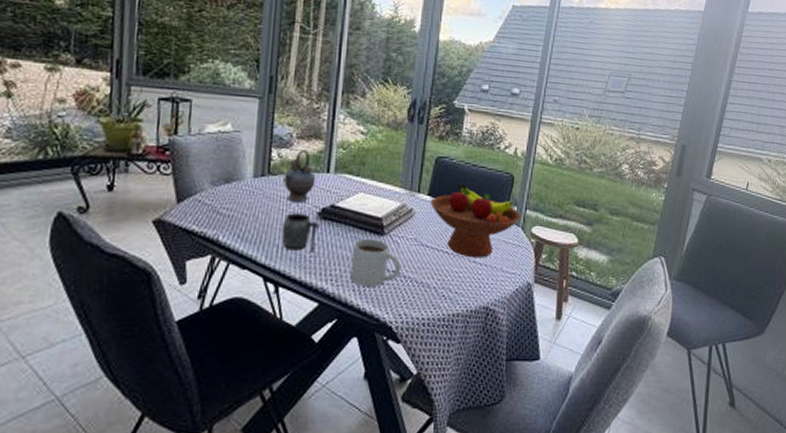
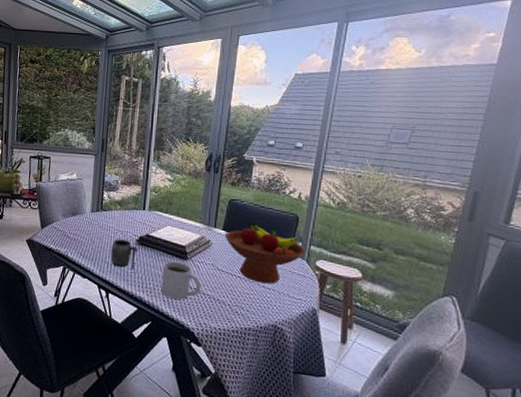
teapot: present [283,150,316,202] -> none [111,192,135,231]

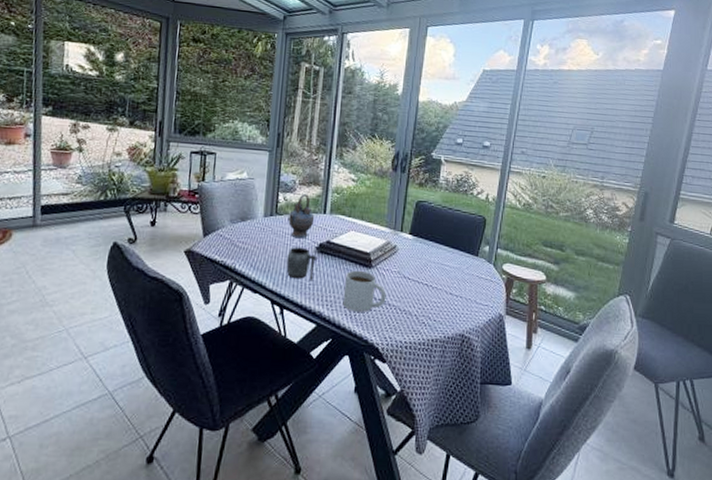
teapot: none [111,192,135,231] -> present [287,194,315,238]
fruit bowl: present [225,221,307,284] -> none [412,224,494,291]

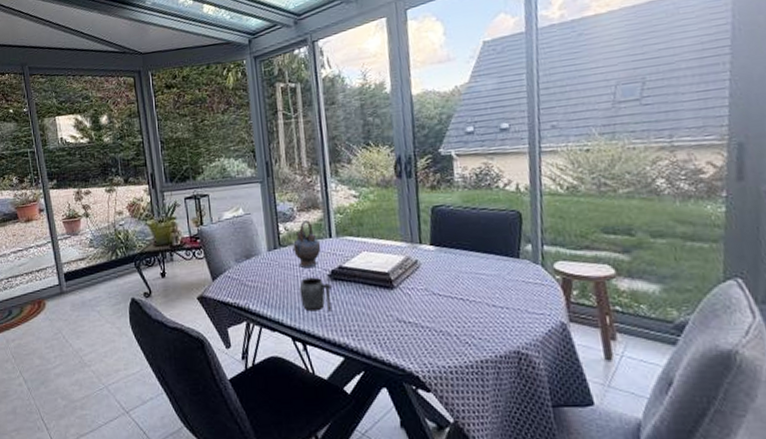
mug: present [342,270,387,312] -> none [366,292,418,339]

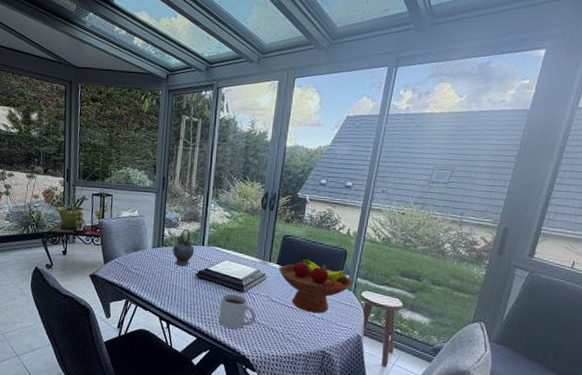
mug: present [299,277,332,312] -> none [171,273,197,302]
mug: none [366,292,418,339] -> present [218,293,256,329]
fruit bowl: none [435,228,540,302] -> present [279,256,354,314]

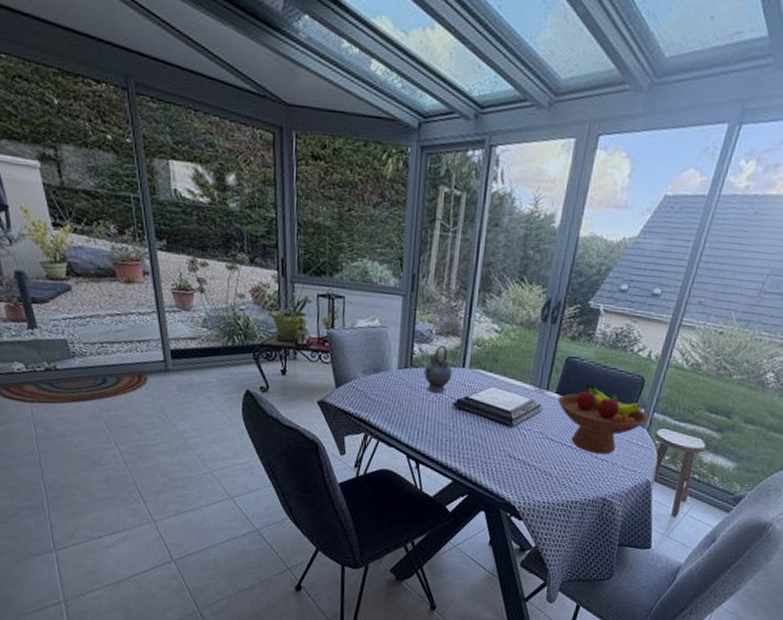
mug: present [218,293,256,329] -> none [480,428,527,471]

